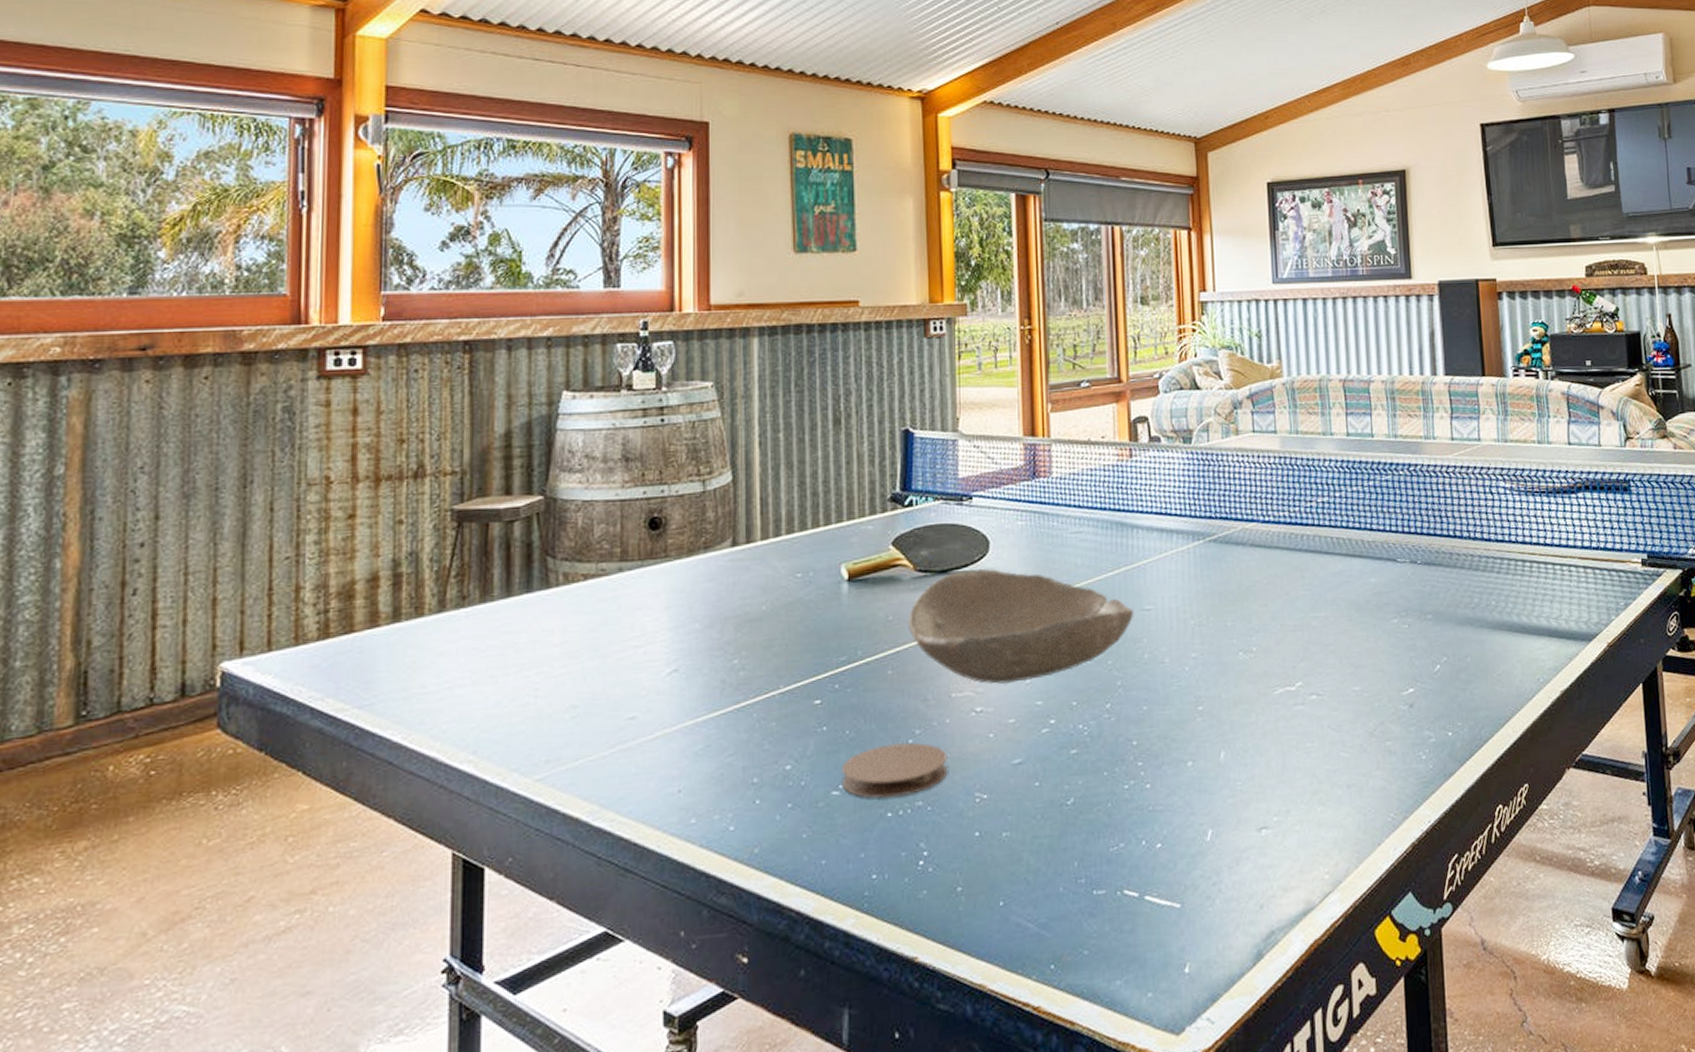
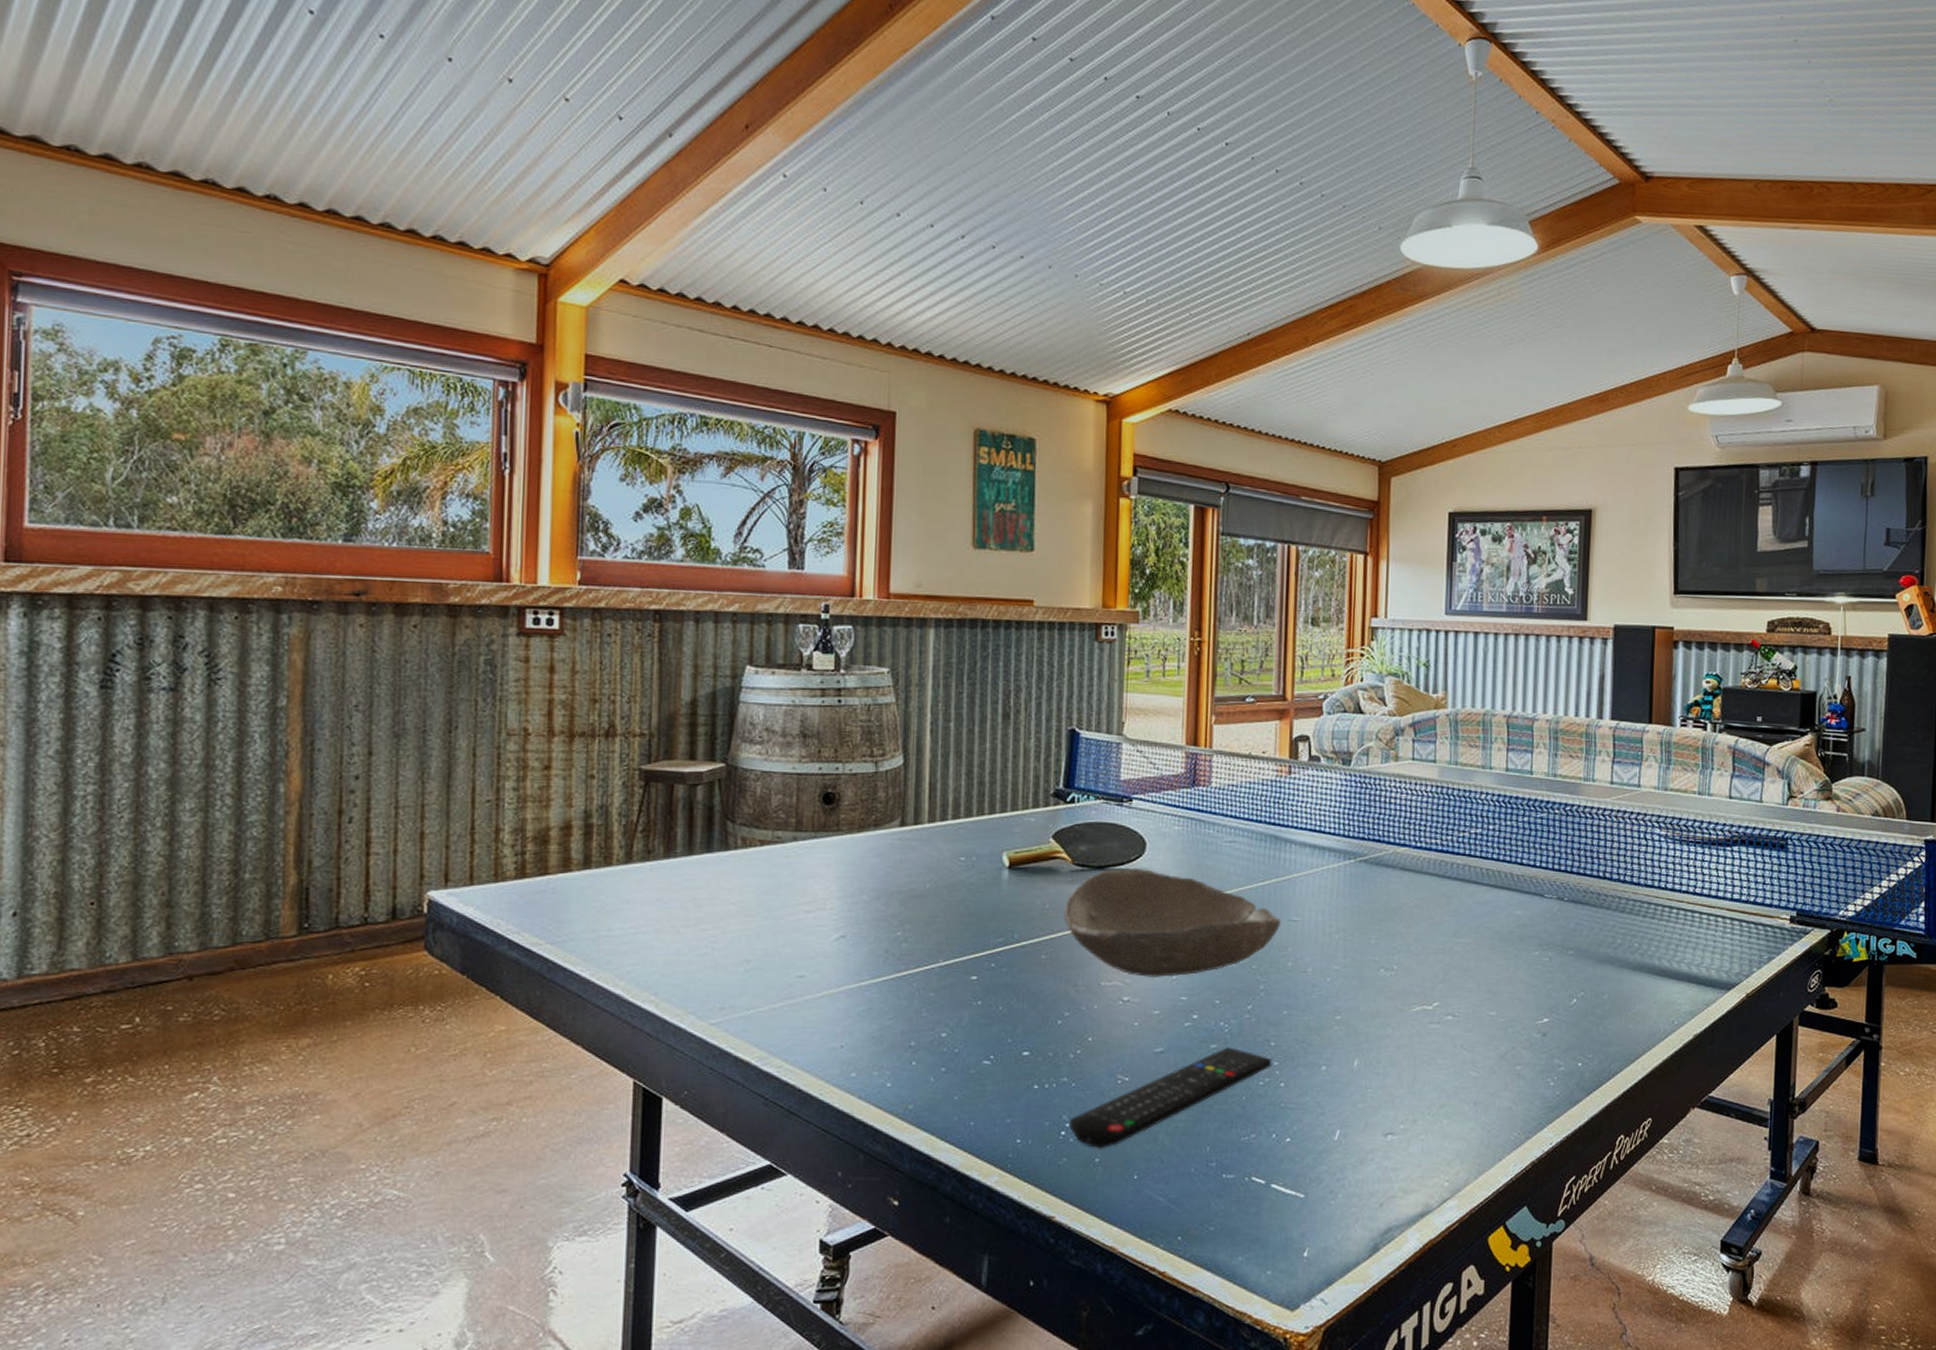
coaster: present [842,742,948,799] -> none [993,1022,1094,1071]
remote control: none [928,751,1136,876] -> present [1069,1047,1272,1149]

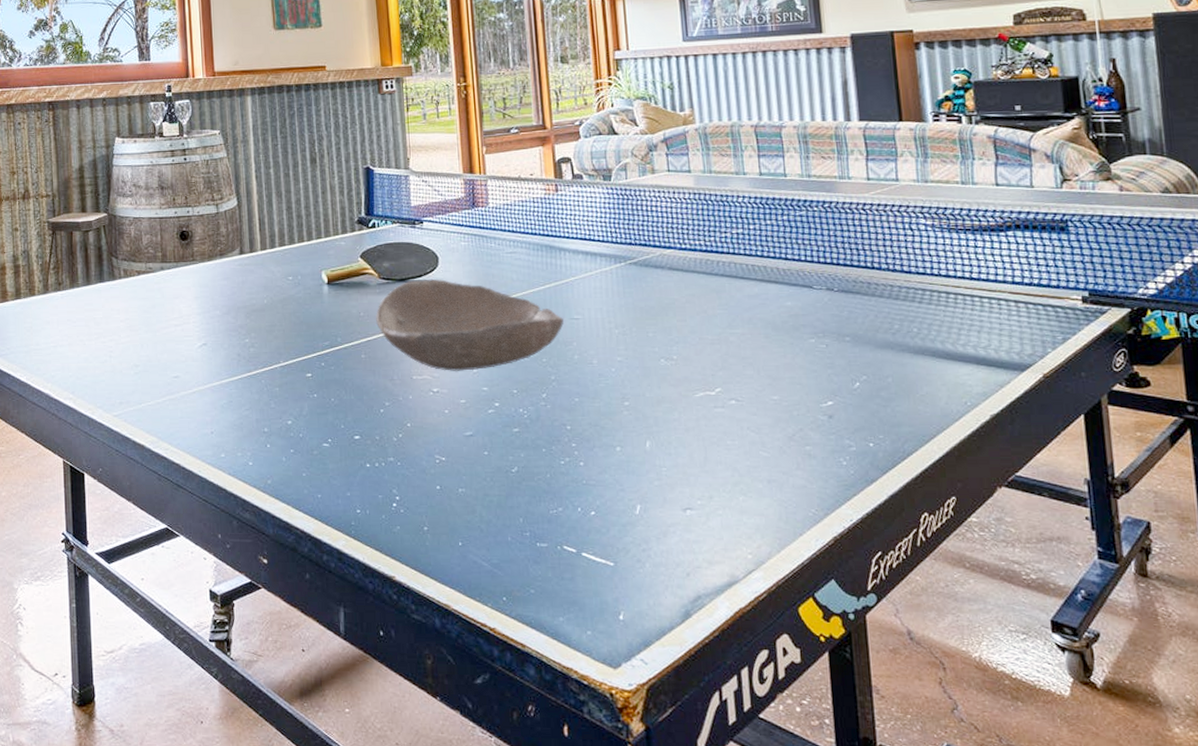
remote control: present [1069,1047,1272,1149] -> none [399,431,570,519]

